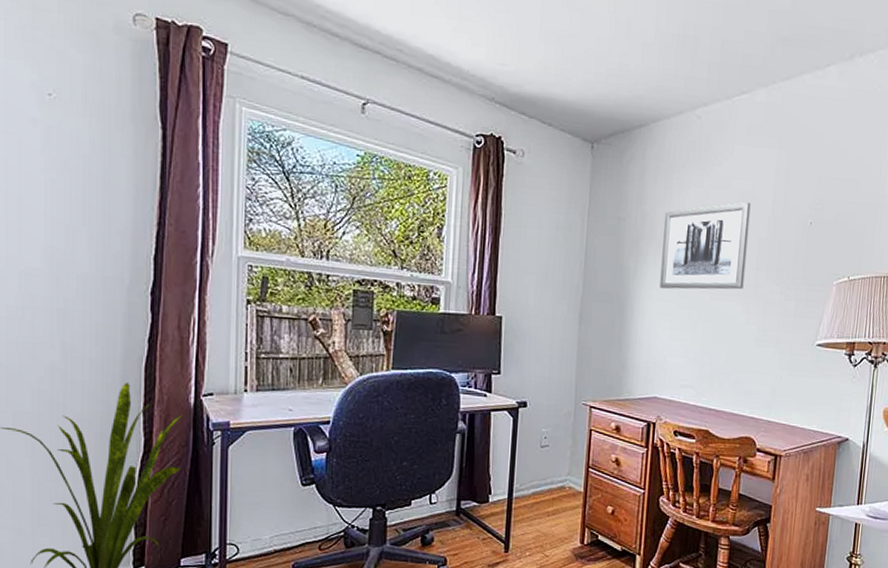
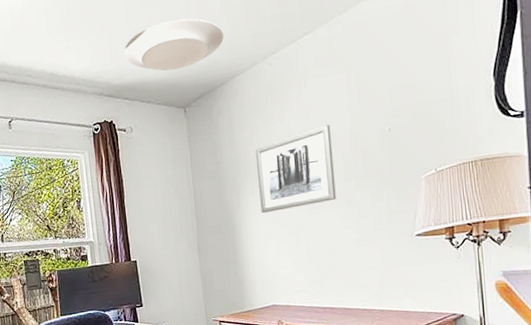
ceiling light: none [529,31,654,95] -> present [124,18,224,71]

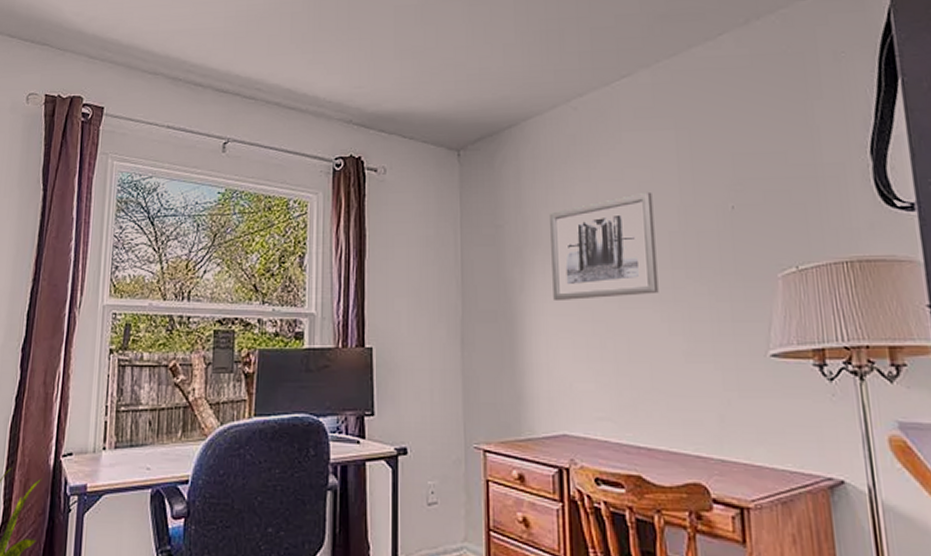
ceiling light: present [124,18,224,71] -> none [385,42,517,103]

